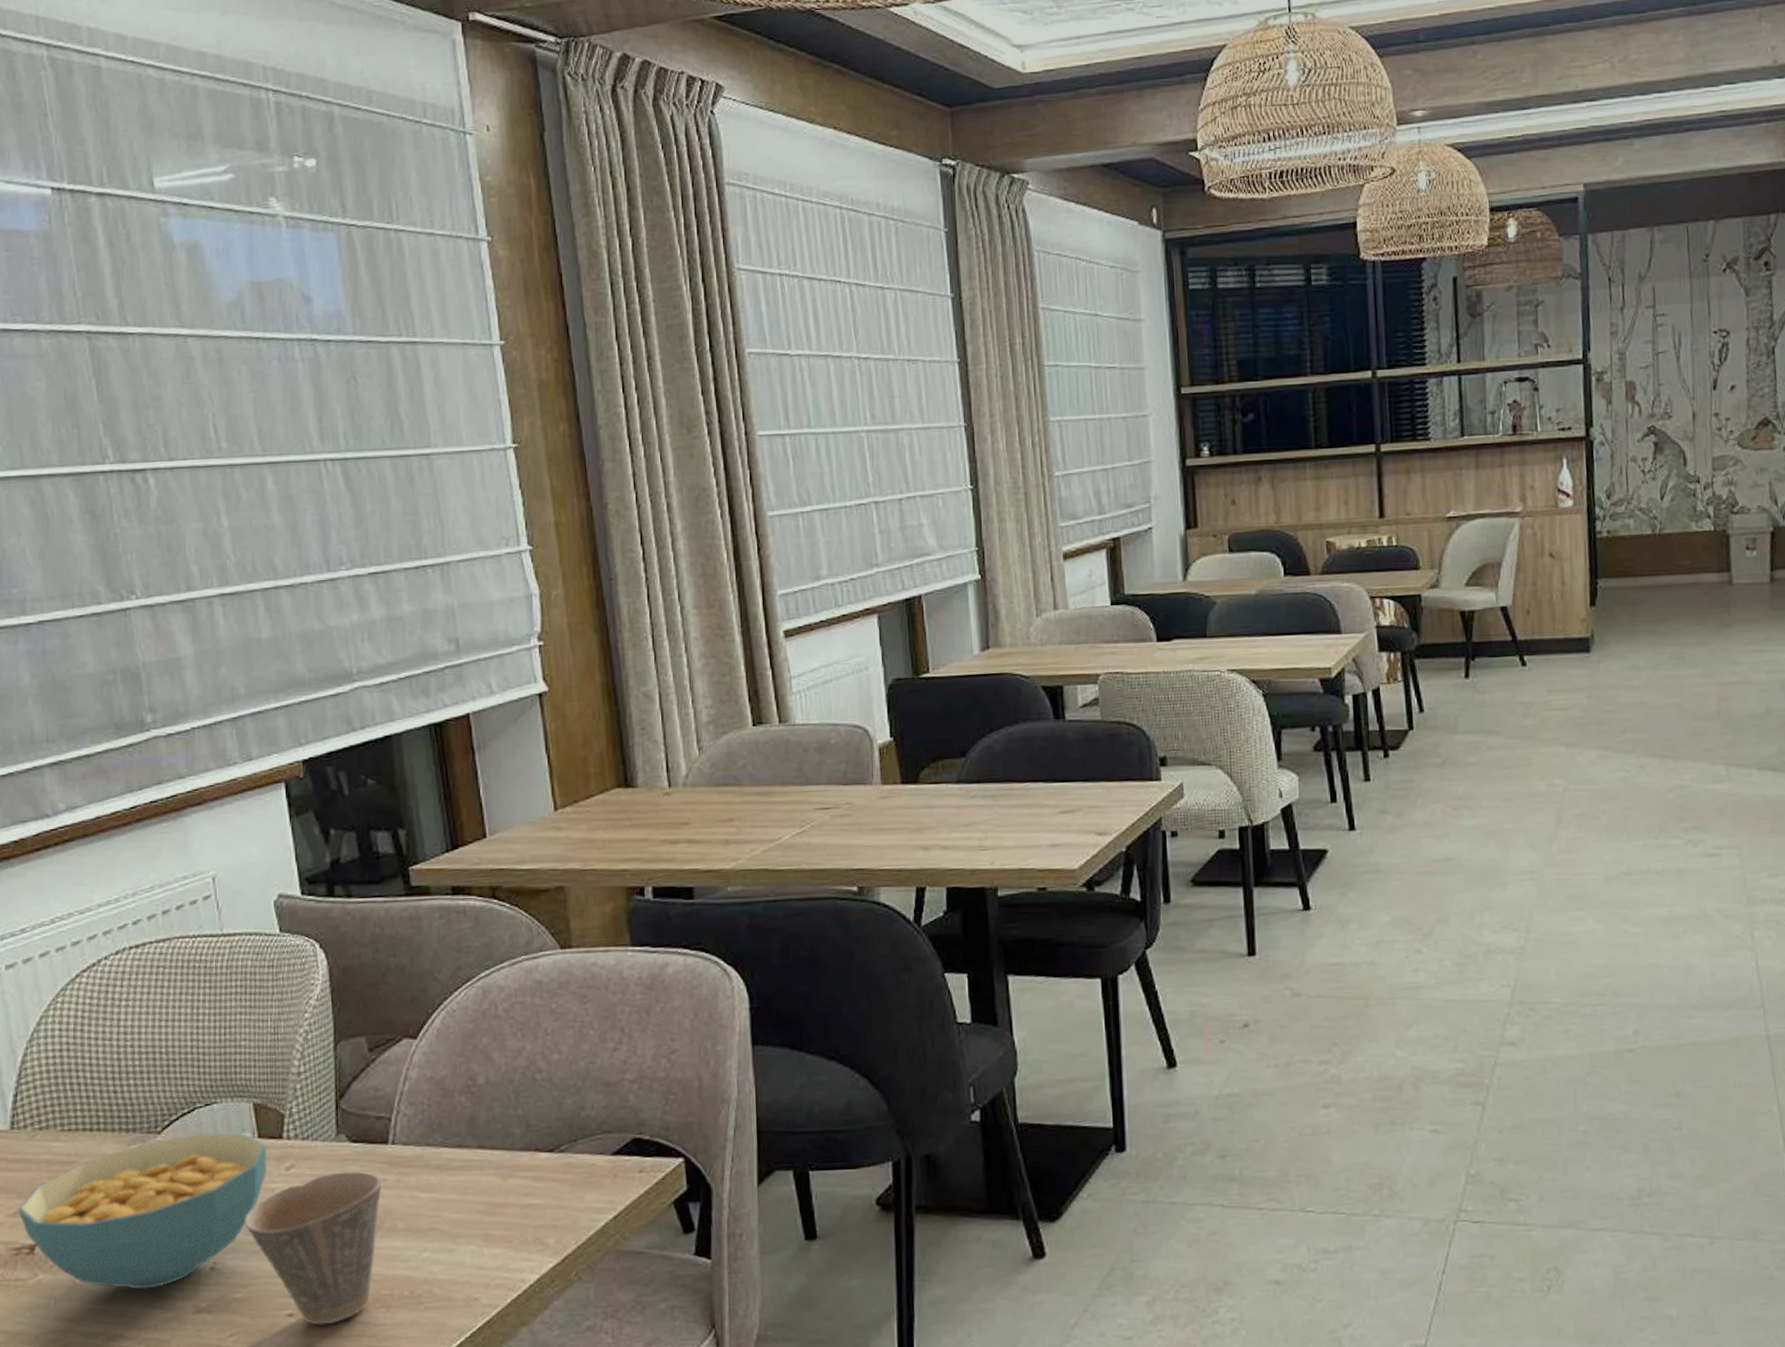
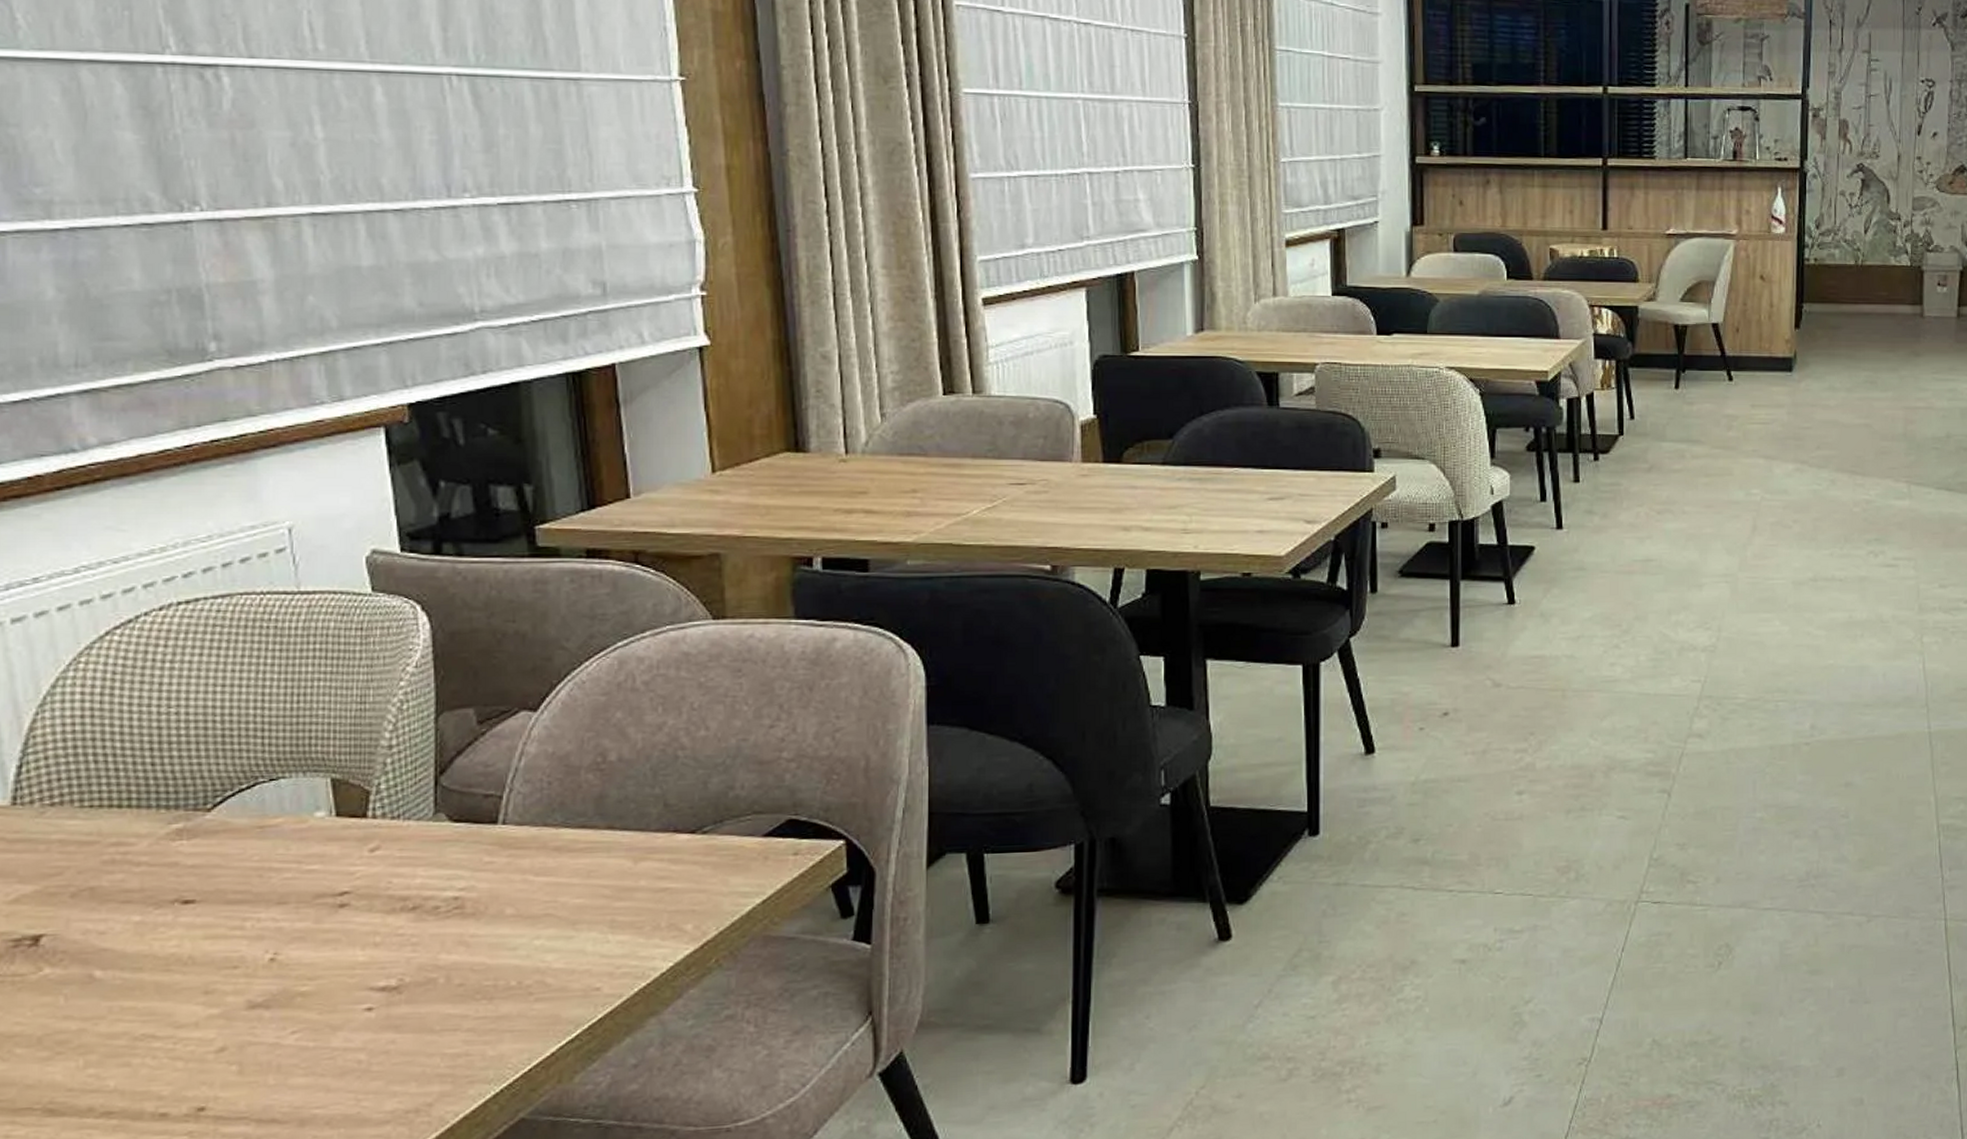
cereal bowl: present [18,1132,268,1290] -> none [19,810,347,984]
cup: present [245,1171,382,1325] -> none [315,853,488,1020]

